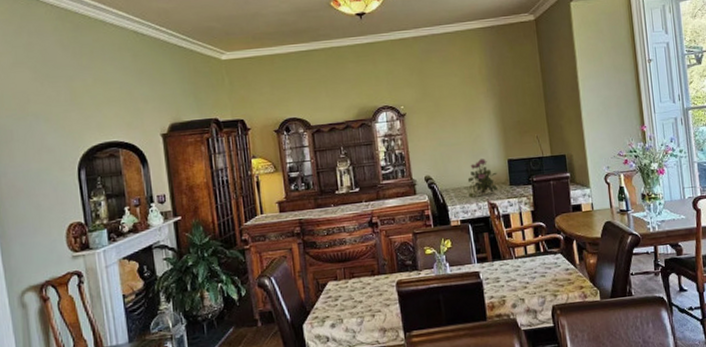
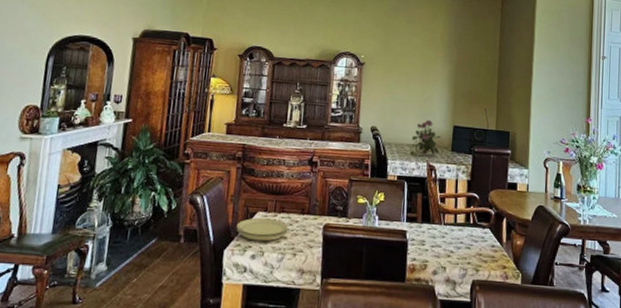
plate: none [310,285,362,311] -> present [236,218,288,242]

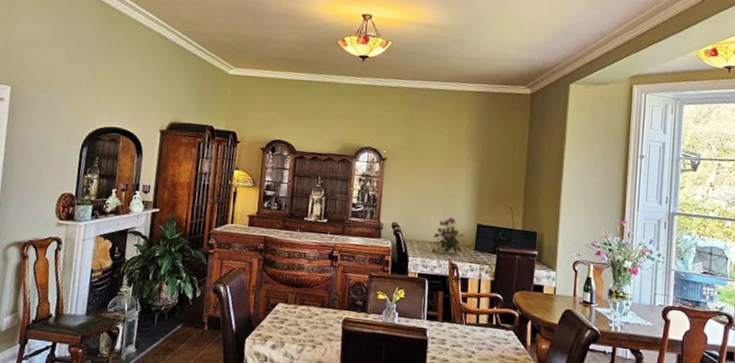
plate: present [236,218,288,242] -> none [257,309,308,333]

